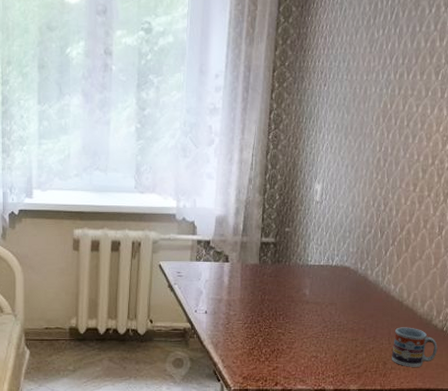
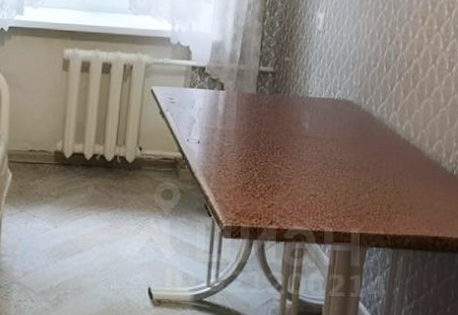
cup: present [392,327,438,367] -> none [397,168,447,213]

